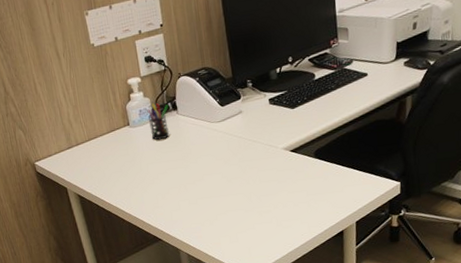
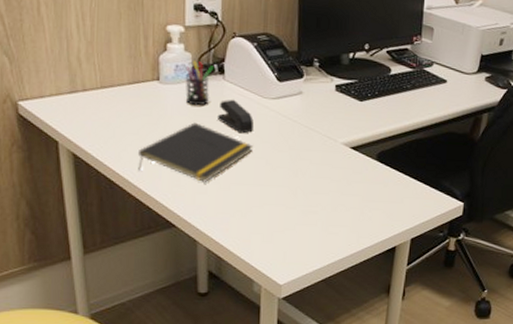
notepad: none [124,154,210,201] -> present [138,122,254,182]
stapler: none [177,128,208,156] -> present [217,99,254,134]

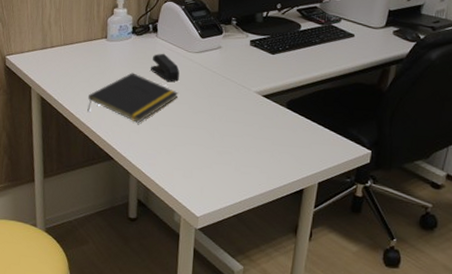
pen holder: present [185,60,214,106] -> none [126,21,150,59]

